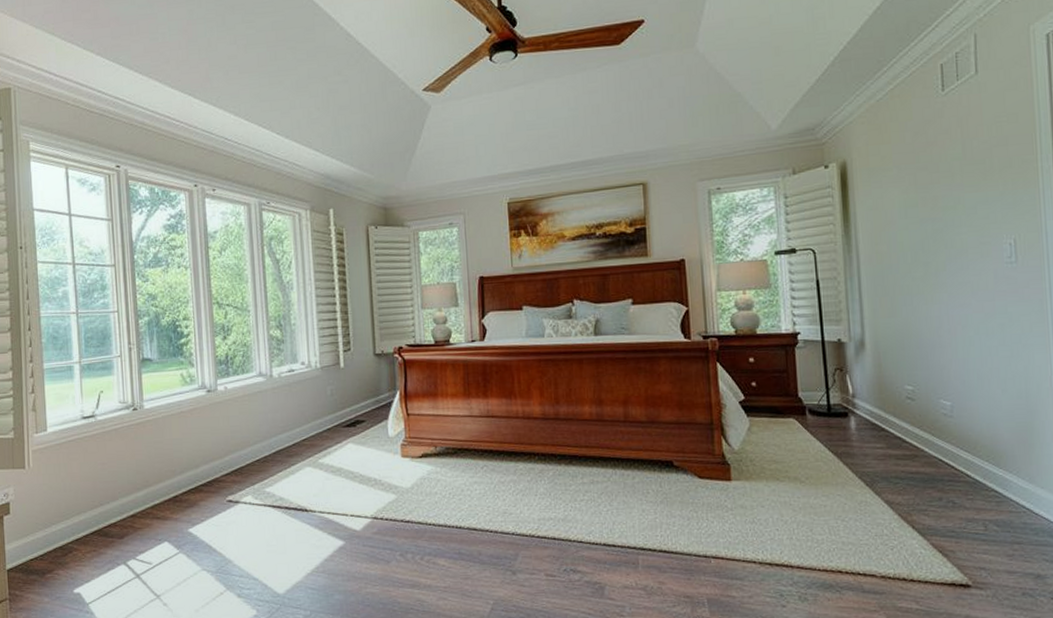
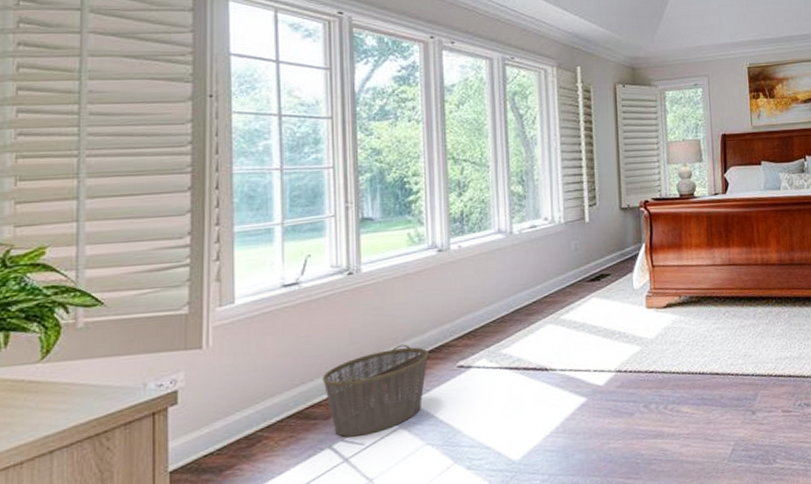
basket: none [116,476,202,556] -> present [322,344,429,438]

